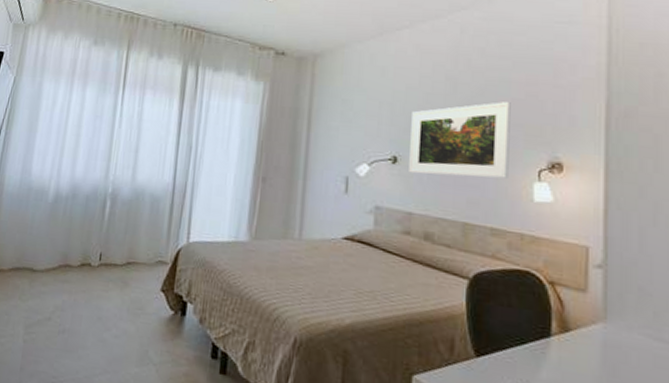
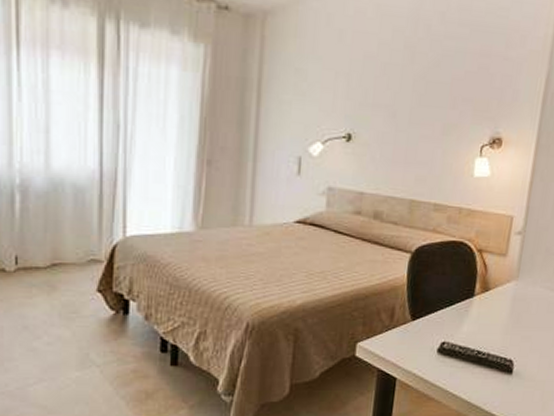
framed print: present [409,102,511,179] -> none [362,74,464,155]

